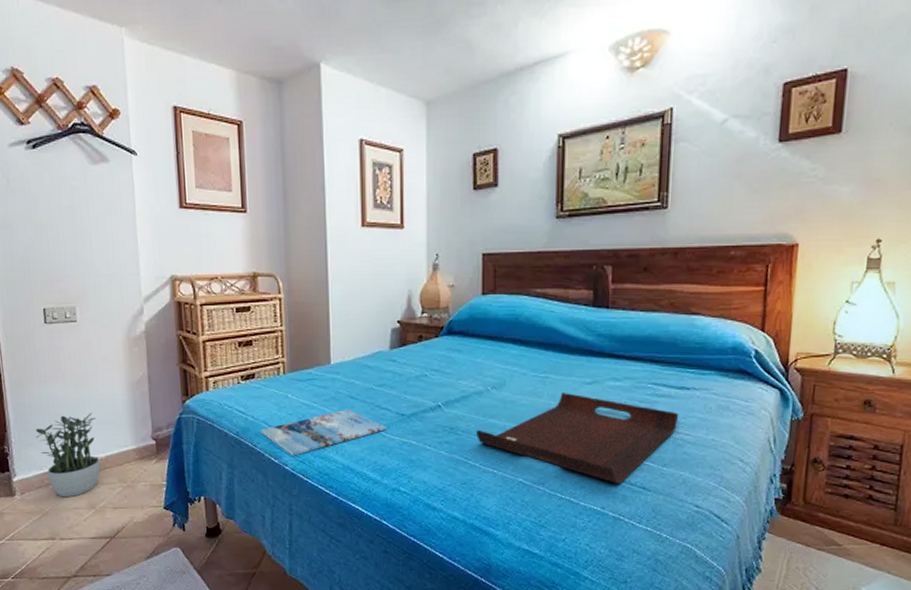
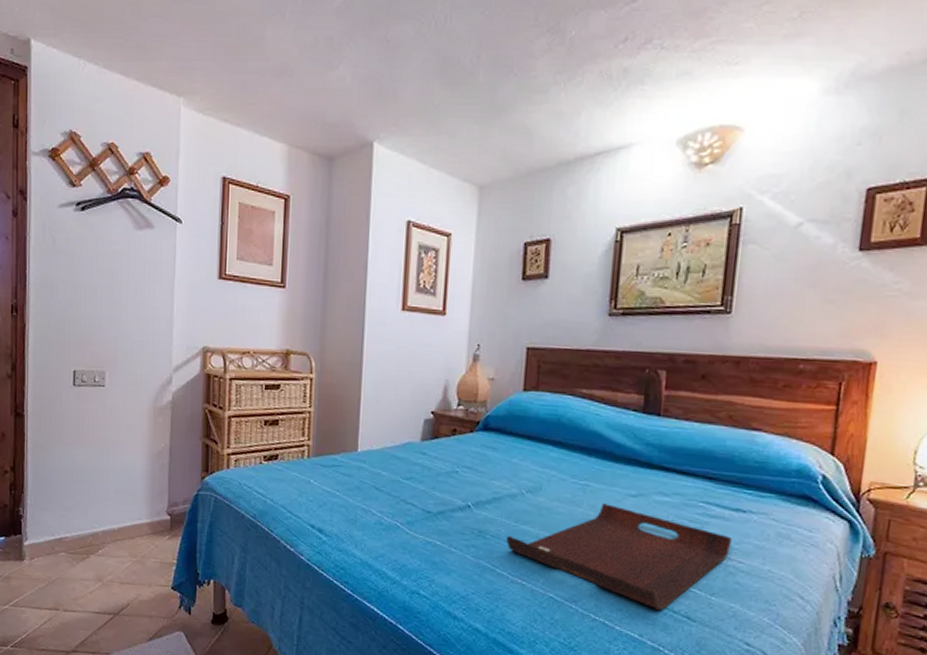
potted plant: present [35,412,100,498] -> none [51,480,114,568]
magazine: present [260,409,388,456] -> none [278,500,412,546]

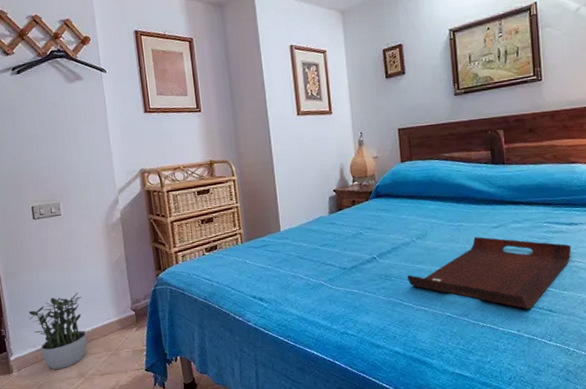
potted plant: none [51,480,114,568] -> present [28,292,88,370]

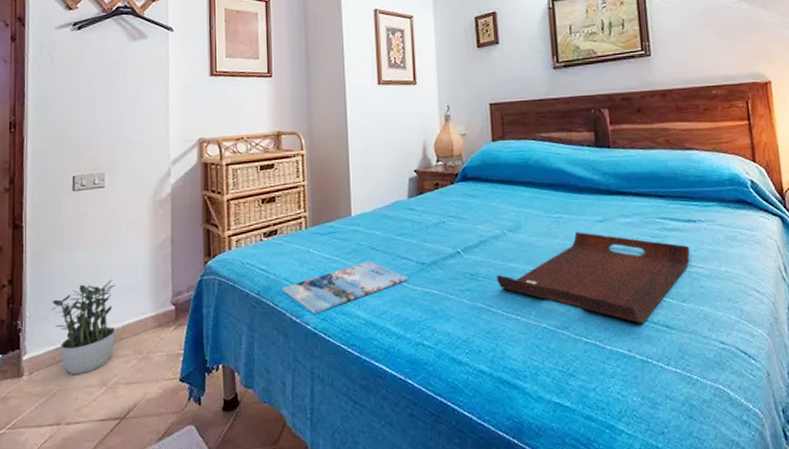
magazine: none [225,268,333,313] -> present [282,260,409,314]

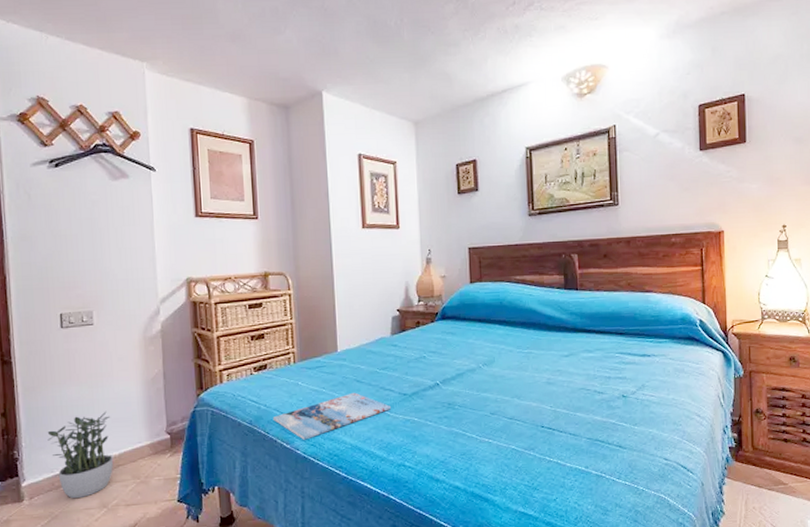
serving tray: present [496,232,691,323] -> none [471,365,644,444]

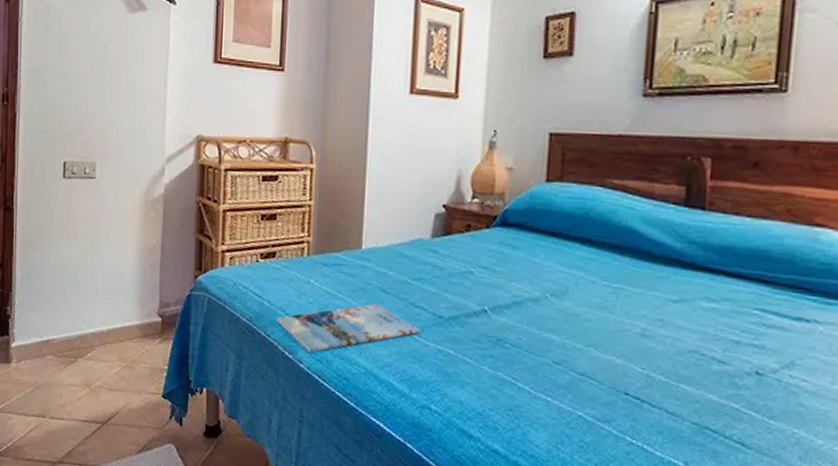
potted plant: present [47,411,113,499] -> none [40,278,103,372]

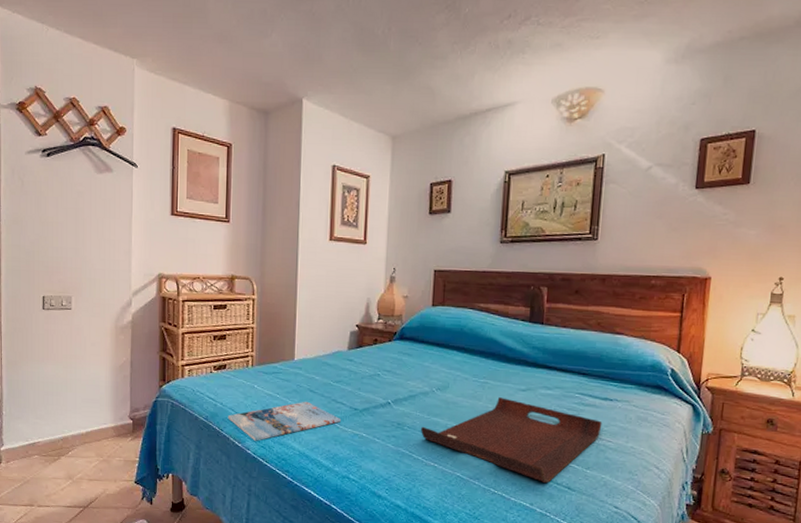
serving tray: none [527,310,794,434] -> present [420,397,603,483]

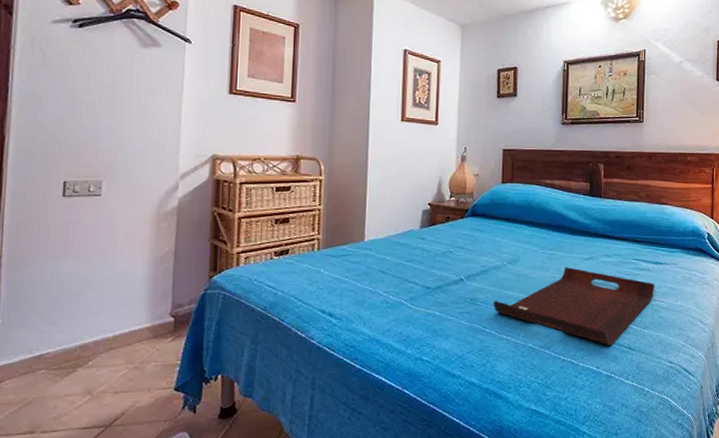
magazine: present [227,401,342,441] -> none [289,283,414,329]

